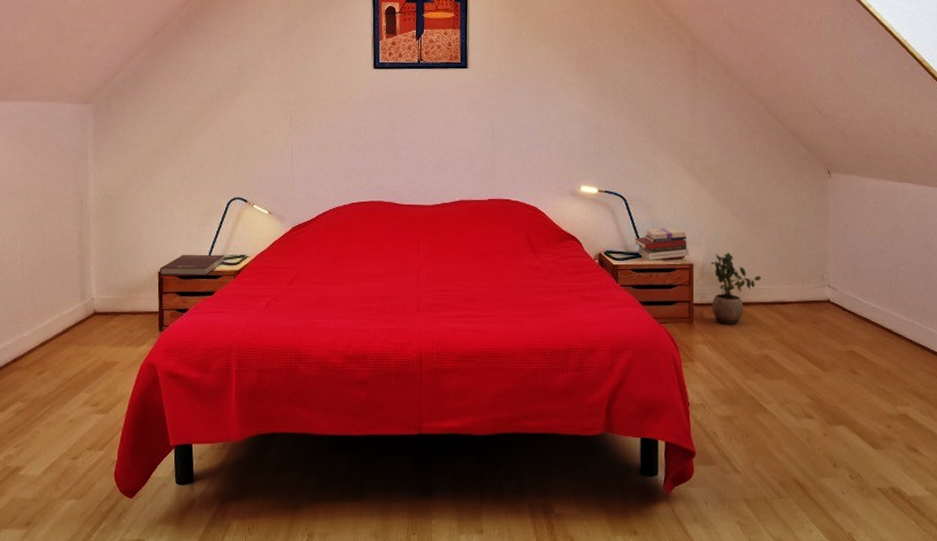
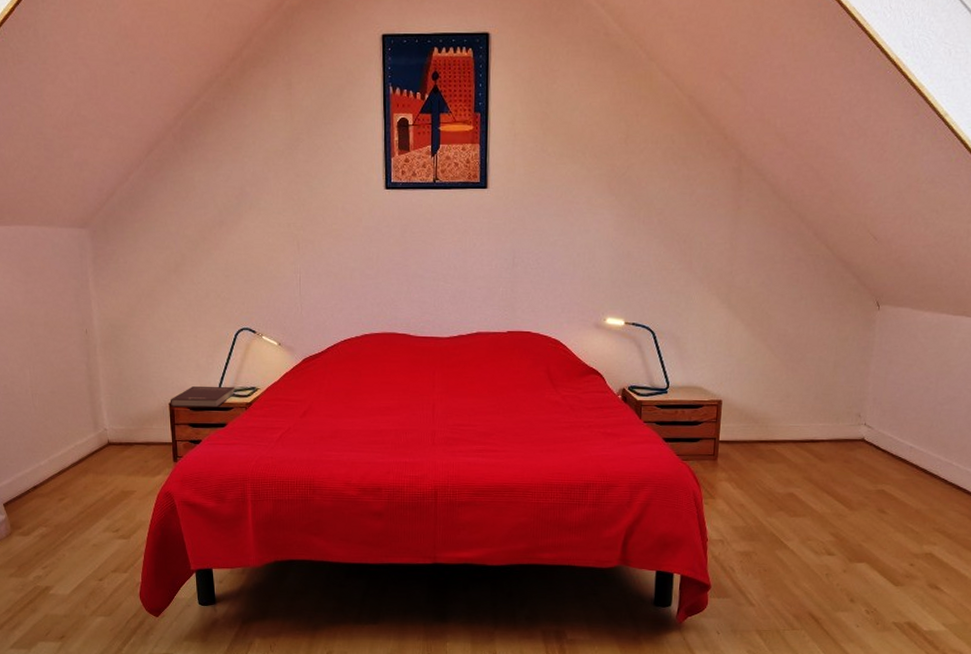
books: present [635,227,689,260] -> none [661,361,719,396]
potted plant: present [710,252,761,325] -> none [737,388,793,463]

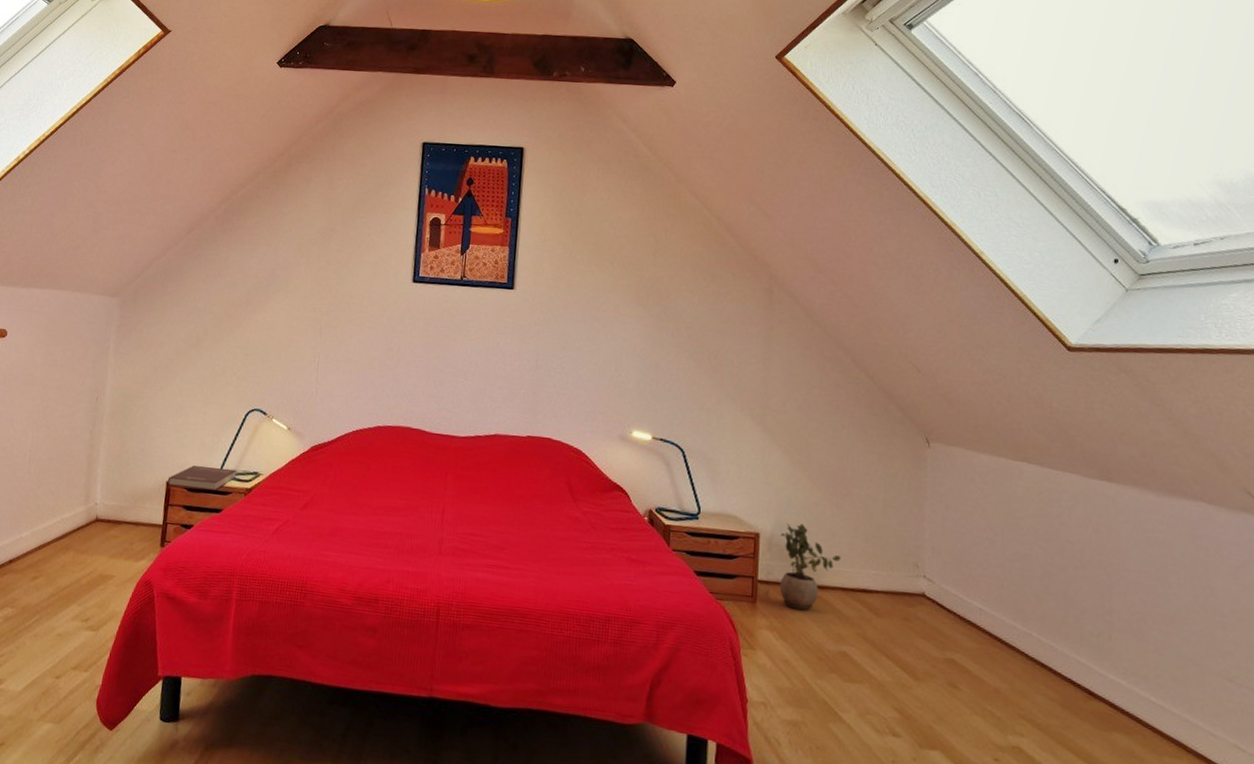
potted plant: none [737,388,793,463] -> present [779,523,841,611]

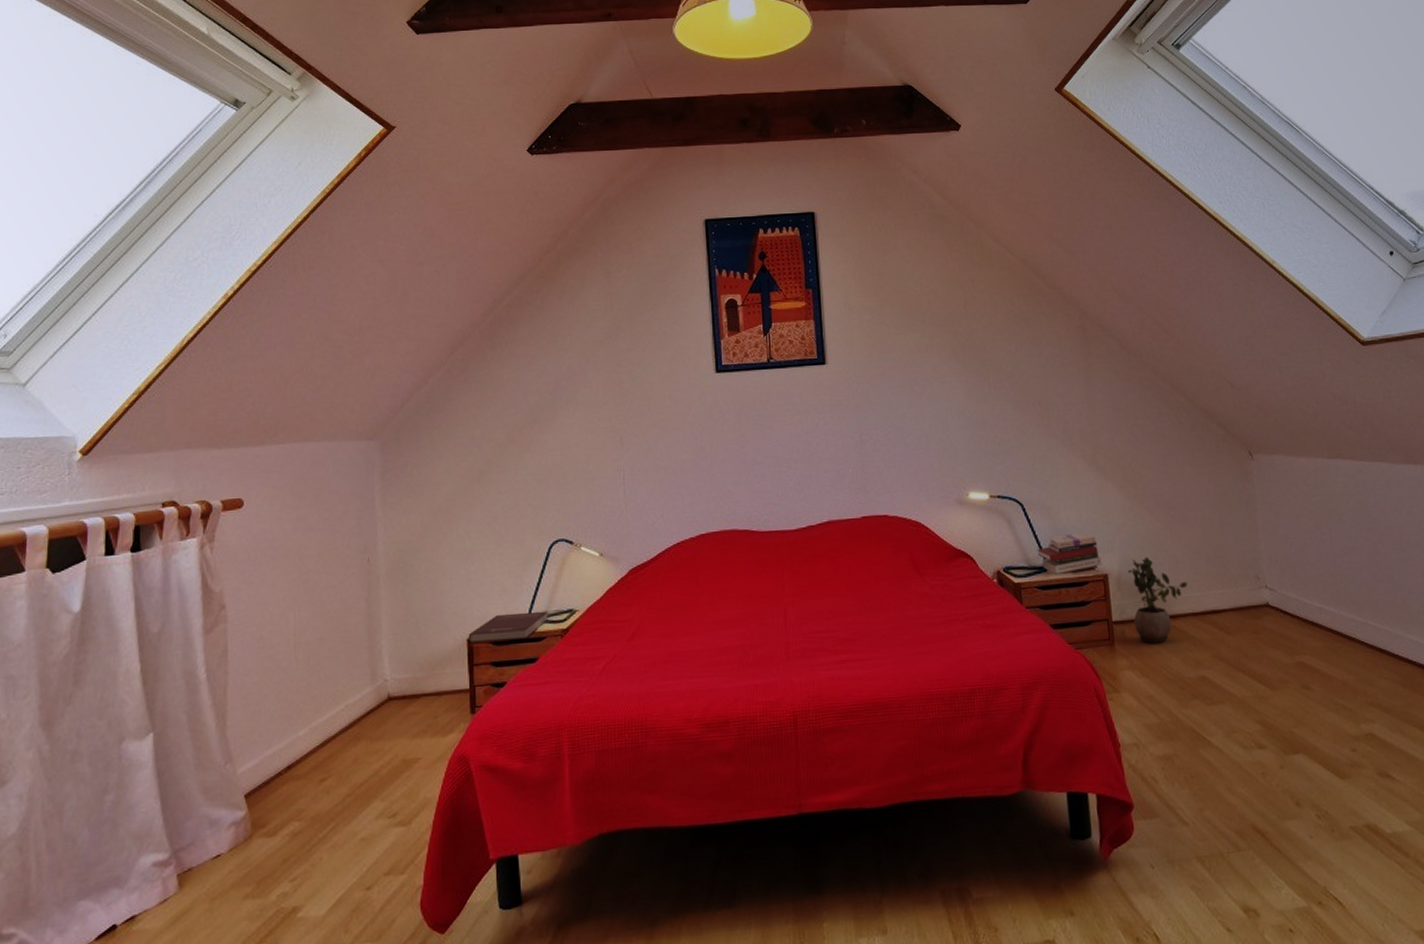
books: none [691,486,756,526] -> present [1037,531,1102,574]

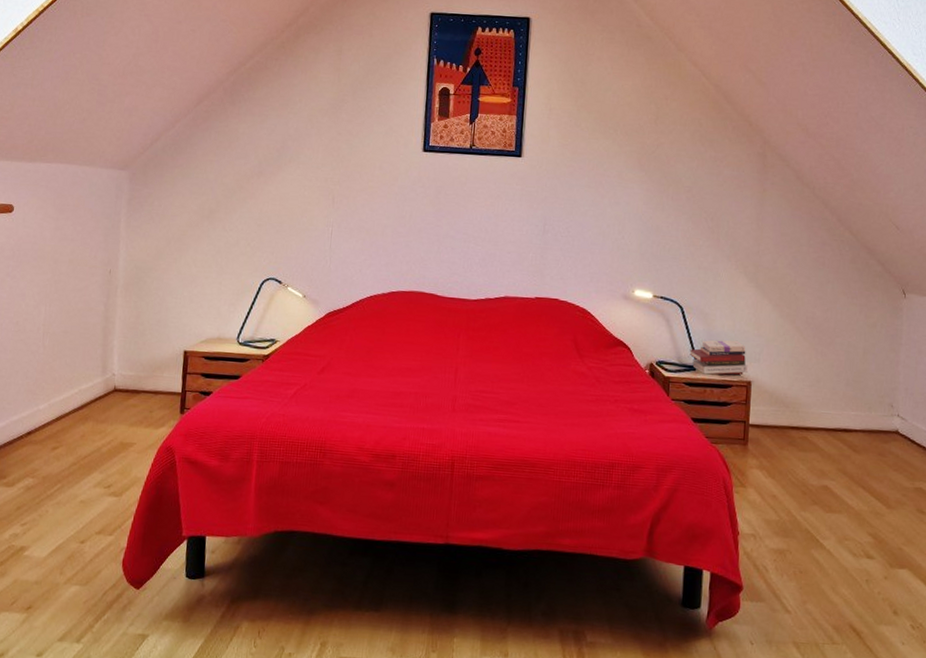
book: present [468,610,548,644] -> none [184,334,254,358]
potted plant: present [1127,556,1188,644] -> none [768,371,824,451]

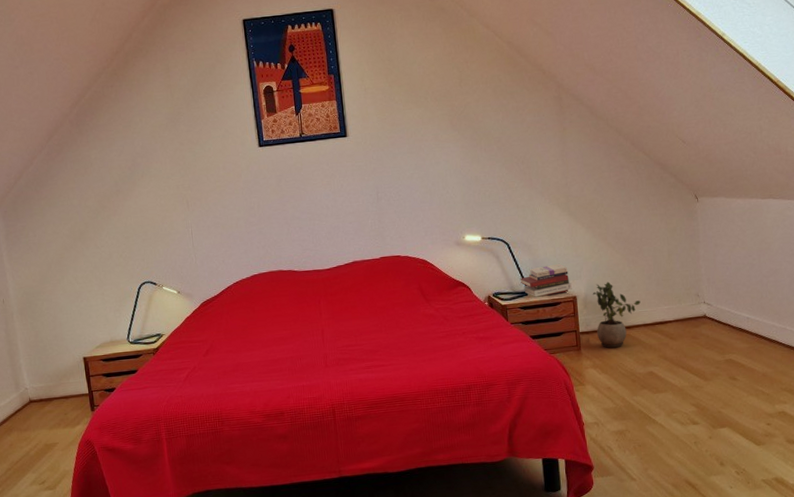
potted plant: none [768,371,824,451] -> present [592,281,641,349]

